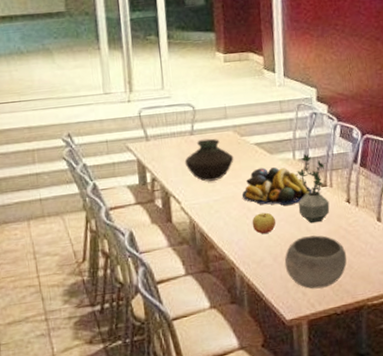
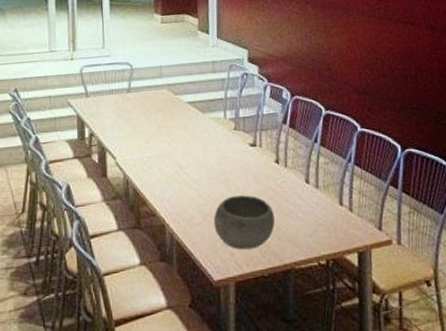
vase: present [184,138,234,182] -> none [121,96,168,138]
fruit bowl: present [241,167,312,207] -> none [174,126,242,165]
apple: present [252,212,276,234] -> none [183,170,207,192]
potted plant: present [297,154,330,224] -> none [227,114,259,183]

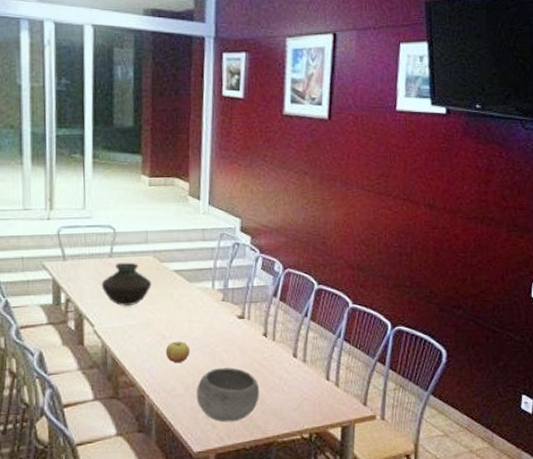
vase: none [121,96,168,138] -> present [101,262,152,306]
apple: none [183,170,207,192] -> present [165,341,191,363]

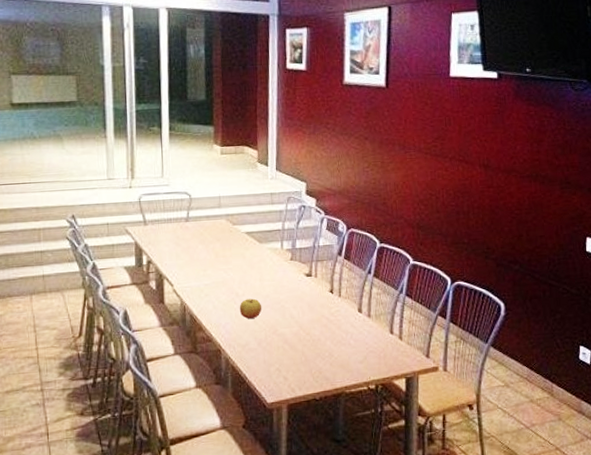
vase: present [101,262,152,306] -> none [179,225,225,266]
bowl: present [196,367,260,422] -> none [268,323,328,375]

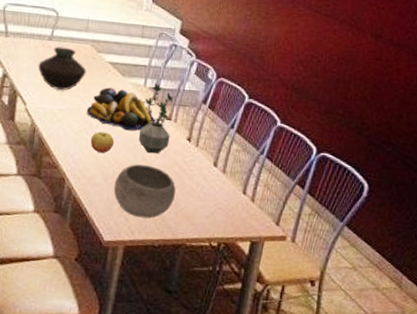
vase: none [179,225,225,266] -> present [38,46,87,90]
fruit bowl: none [231,255,298,294] -> present [86,87,156,131]
bowl: none [268,323,328,375] -> present [113,164,176,219]
potted plant: none [284,245,314,311] -> present [138,84,177,154]

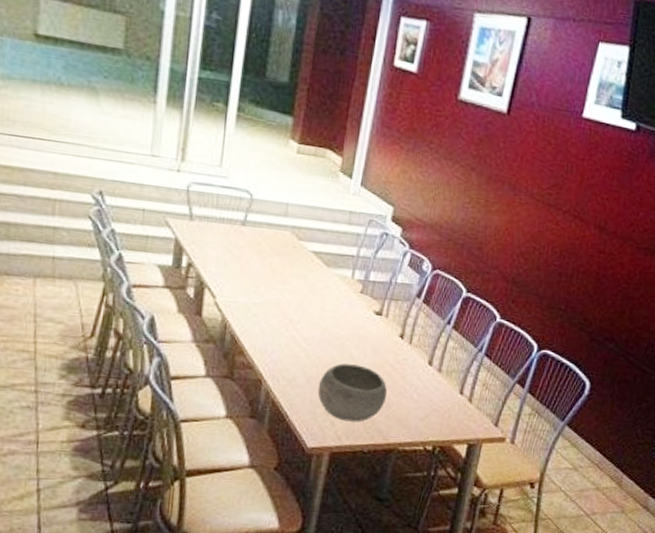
vase: present [38,46,87,90] -> none [229,232,286,282]
fruit bowl: present [86,87,156,131] -> none [286,279,365,327]
apple: present [90,131,115,153] -> none [291,328,319,351]
potted plant: present [138,84,177,154] -> none [345,276,388,353]

